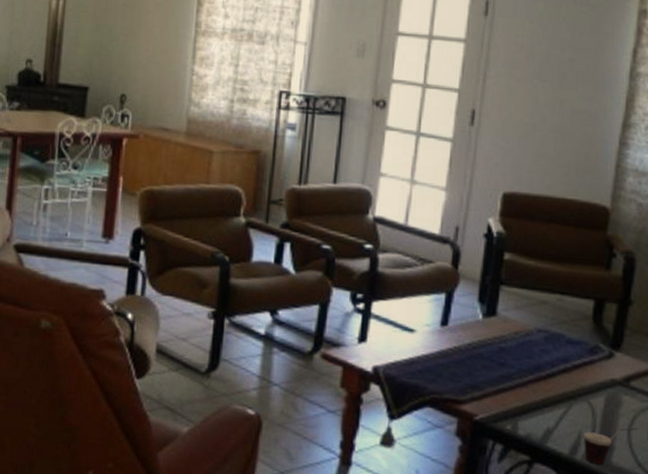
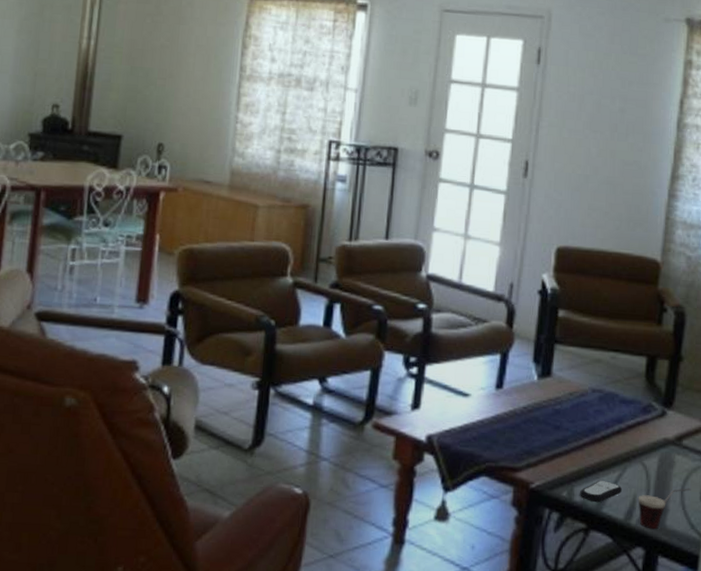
remote control: none [523,415,568,437] -> present [579,479,623,503]

